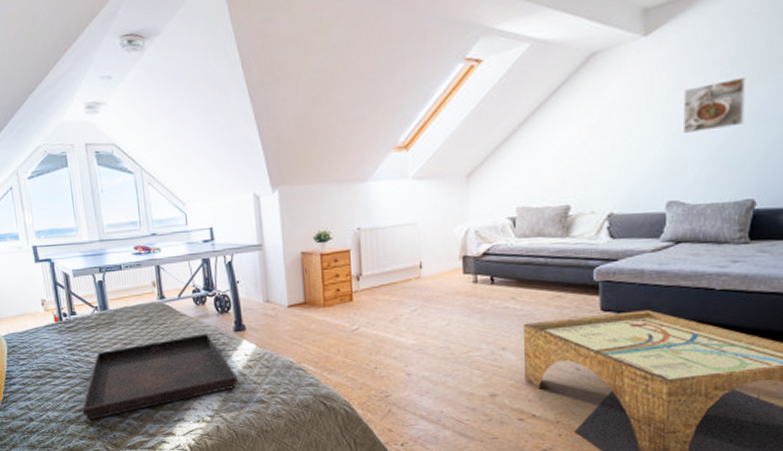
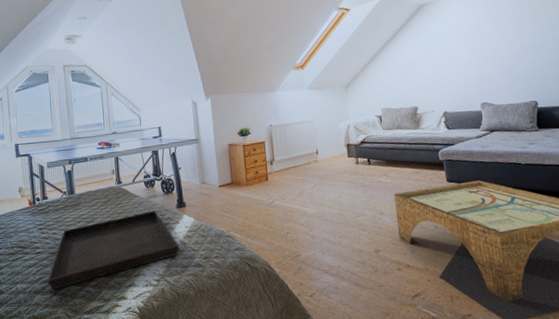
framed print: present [684,76,746,133] -> none [482,21,522,57]

